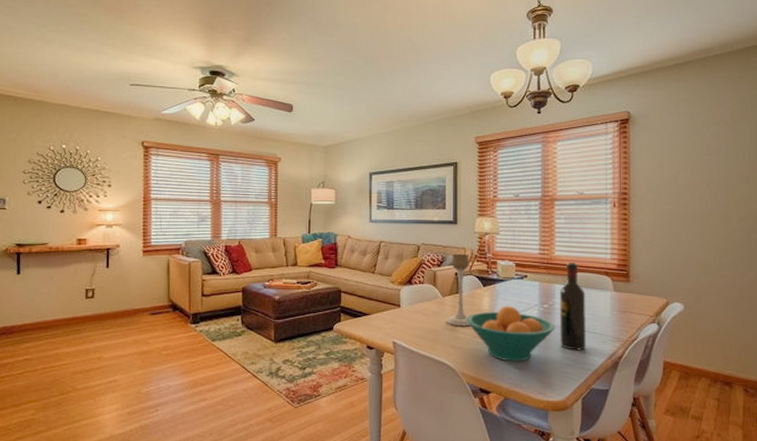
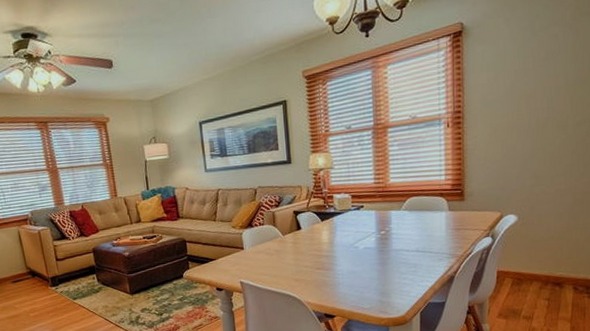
candle holder: present [447,253,470,327] -> none [288,191,311,261]
fruit bowl: present [466,305,555,362] -> none [307,236,393,288]
wine bottle: present [559,262,586,351] -> none [395,187,423,271]

